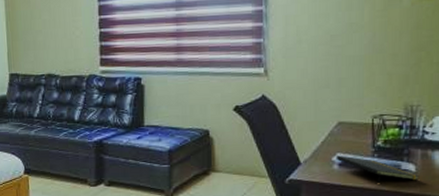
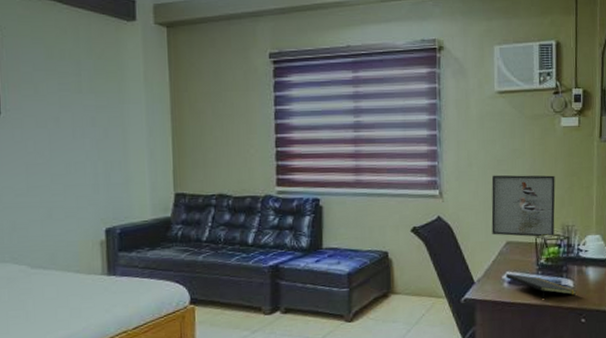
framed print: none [322,50,399,118] -> present [491,174,556,238]

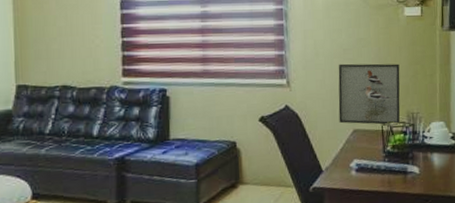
notepad: present [505,273,577,299] -> none [353,161,423,186]

